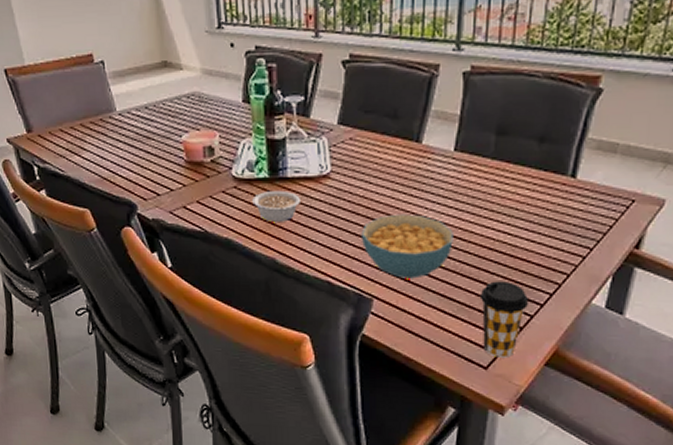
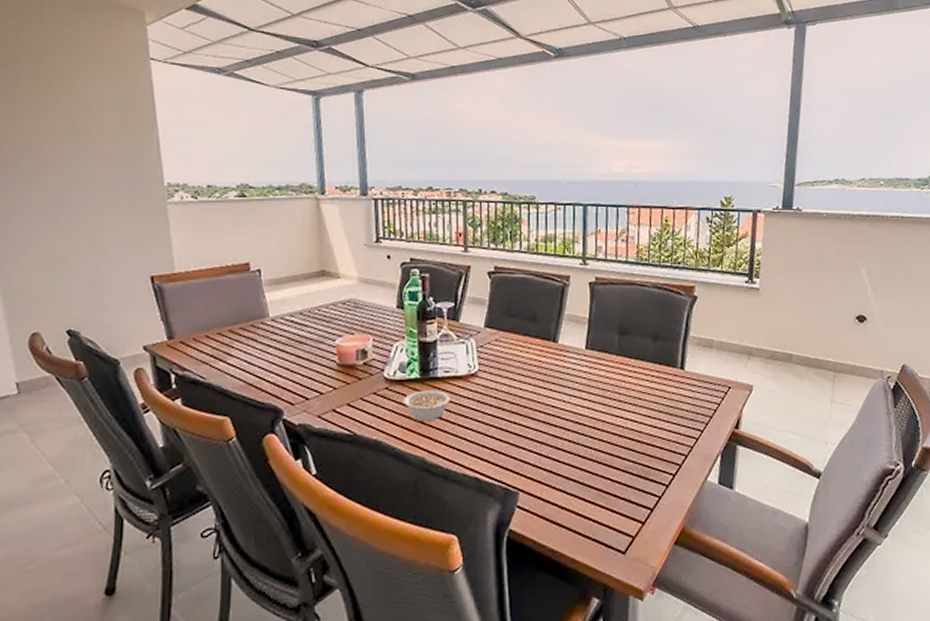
cereal bowl: present [361,214,453,279] -> none [506,407,589,470]
coffee cup: present [479,281,528,358] -> none [614,465,656,541]

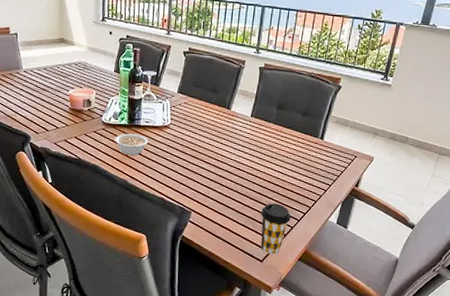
coffee cup: none [614,465,656,541] -> present [260,203,291,255]

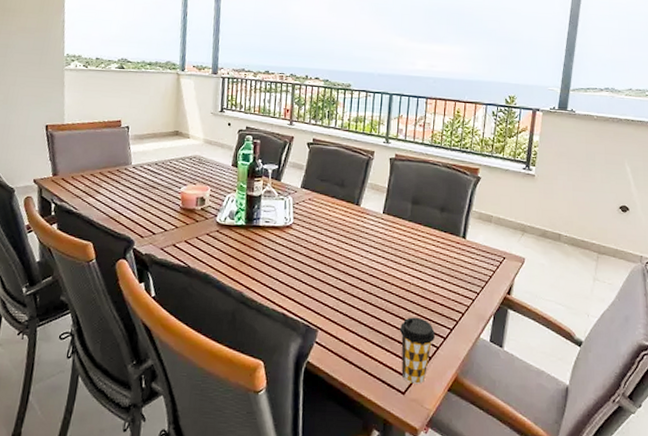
legume: present [114,133,148,156] -> none [230,235,268,262]

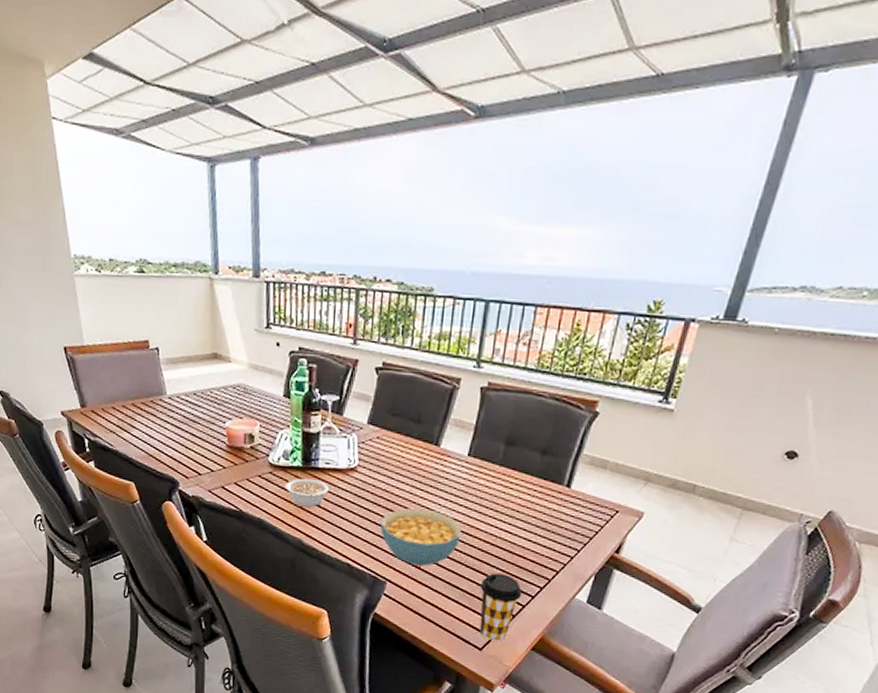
legume: none [230,235,268,262] -> present [285,478,329,508]
cereal bowl: none [312,259,381,313] -> present [380,508,462,566]

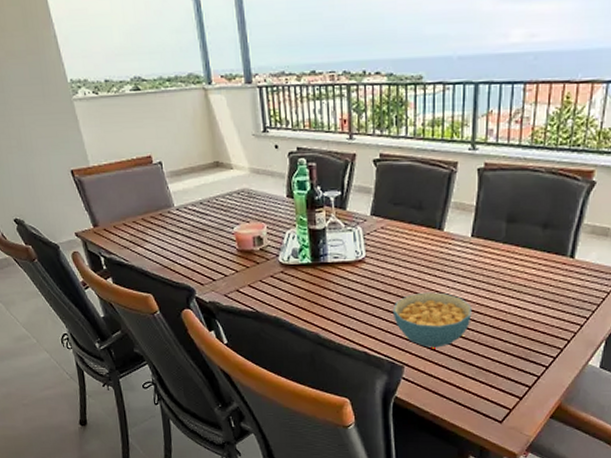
legume: present [285,478,329,508] -> none [297,274,339,302]
coffee cup: present [479,573,522,641] -> none [494,348,535,413]

